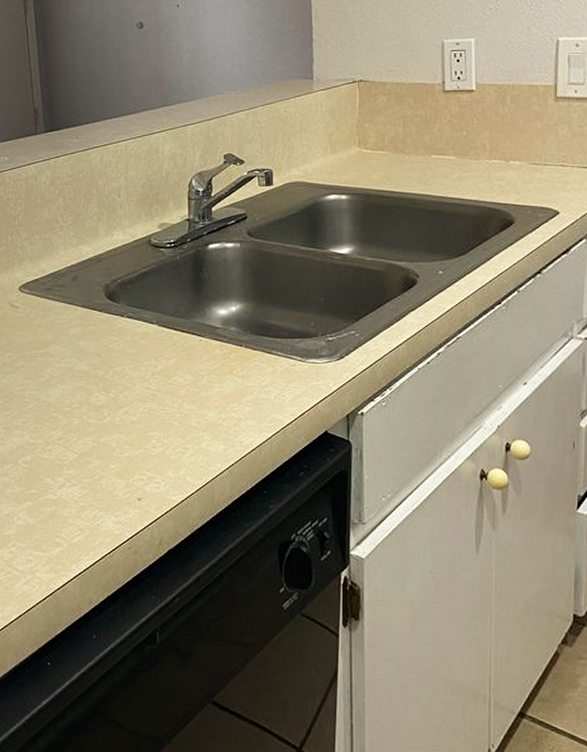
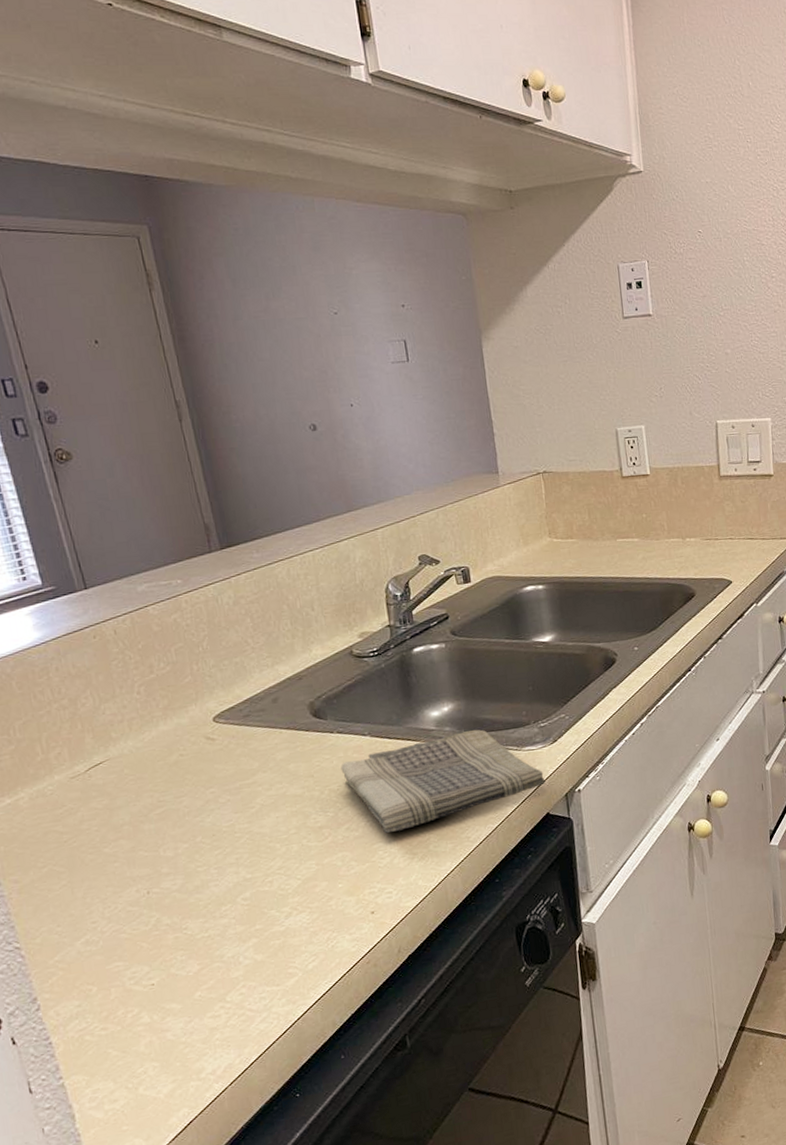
dish towel: none [127,333,327,423] -> present [340,729,546,833]

